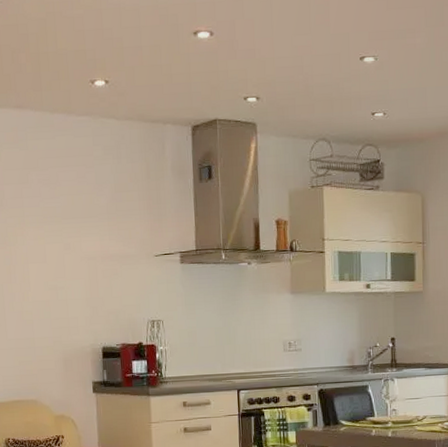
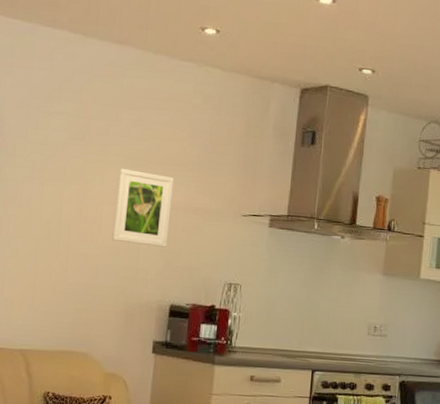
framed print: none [37,227,91,296] -> present [112,168,174,247]

